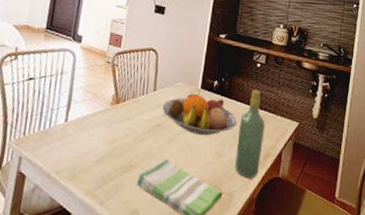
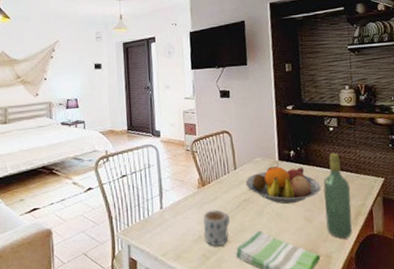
mug: none [107,130,138,171] -> present [203,209,230,247]

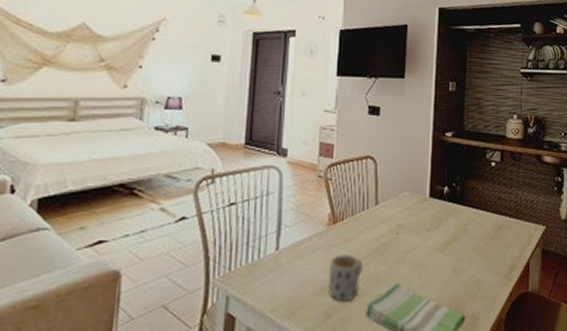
fruit bowl: present [245,164,321,204] -> none [387,201,475,252]
wine bottle: present [323,153,352,238] -> none [477,193,508,295]

